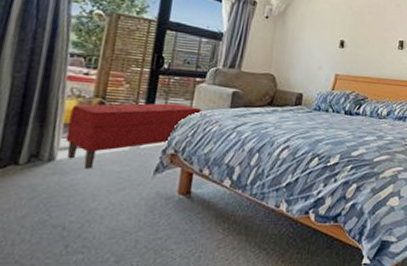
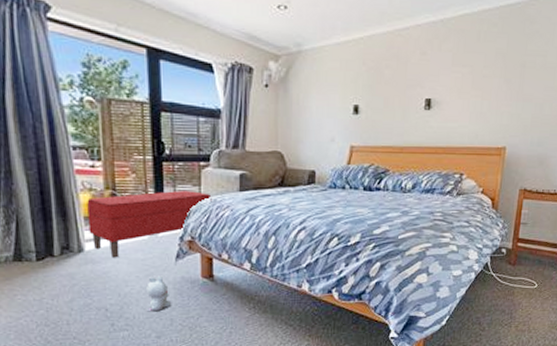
plush toy: none [109,190,140,232] -> present [146,275,171,312]

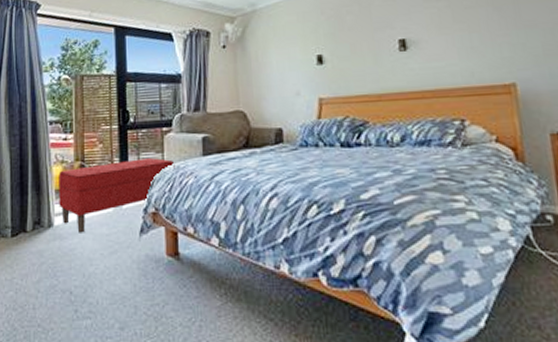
plush toy: present [146,275,171,312] -> none [110,253,135,297]

